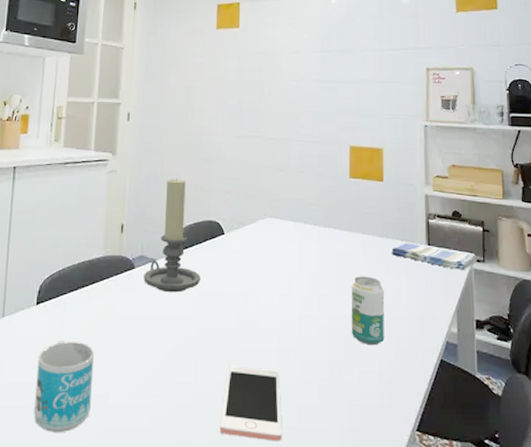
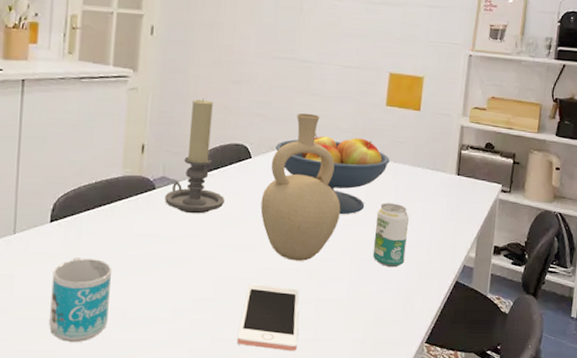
vase: none [236,189,315,340] -> present [260,113,341,261]
fruit bowl: none [246,207,359,290] -> present [275,133,390,215]
dish towel: present [391,243,477,271] -> none [420,172,504,201]

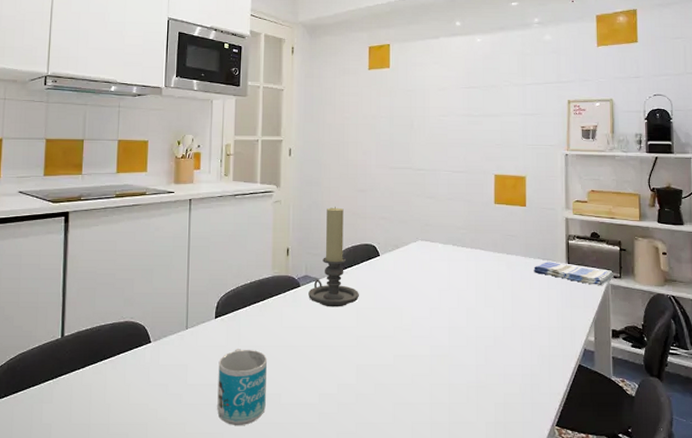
cell phone: present [237,284,299,351] -> none [379,370,435,434]
vase: present [260,113,341,261] -> none [391,215,463,348]
fruit bowl: present [275,133,390,215] -> none [399,231,503,304]
beverage can: present [372,203,409,268] -> none [496,292,527,353]
dish towel: none [420,172,504,201] -> present [534,262,614,286]

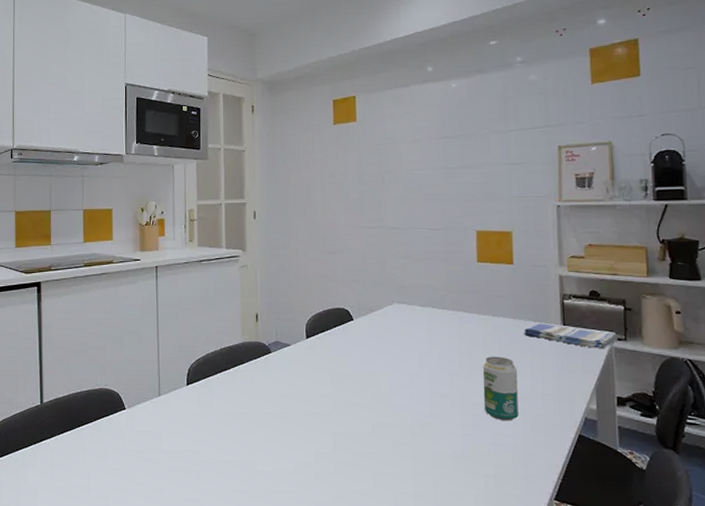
mug: present [217,348,267,425] -> none [192,415,242,492]
candle holder: present [308,206,359,307] -> none [280,269,333,374]
beverage can: none [496,292,527,353] -> present [483,356,519,421]

